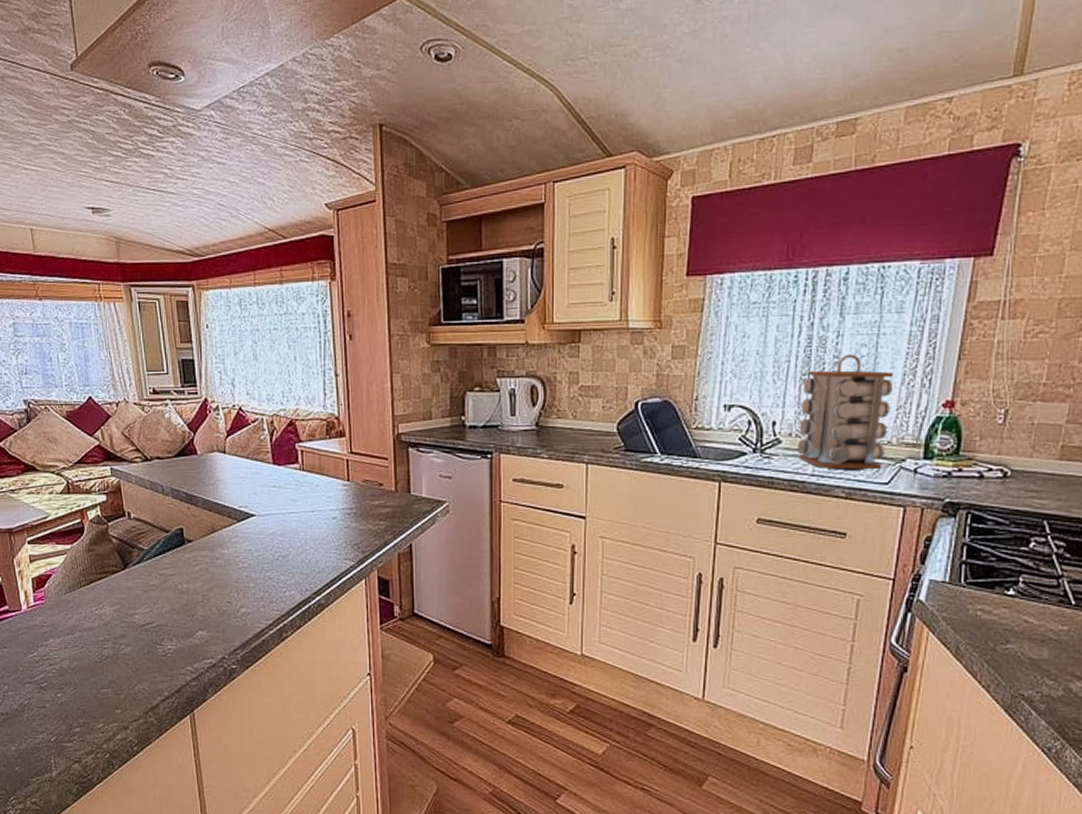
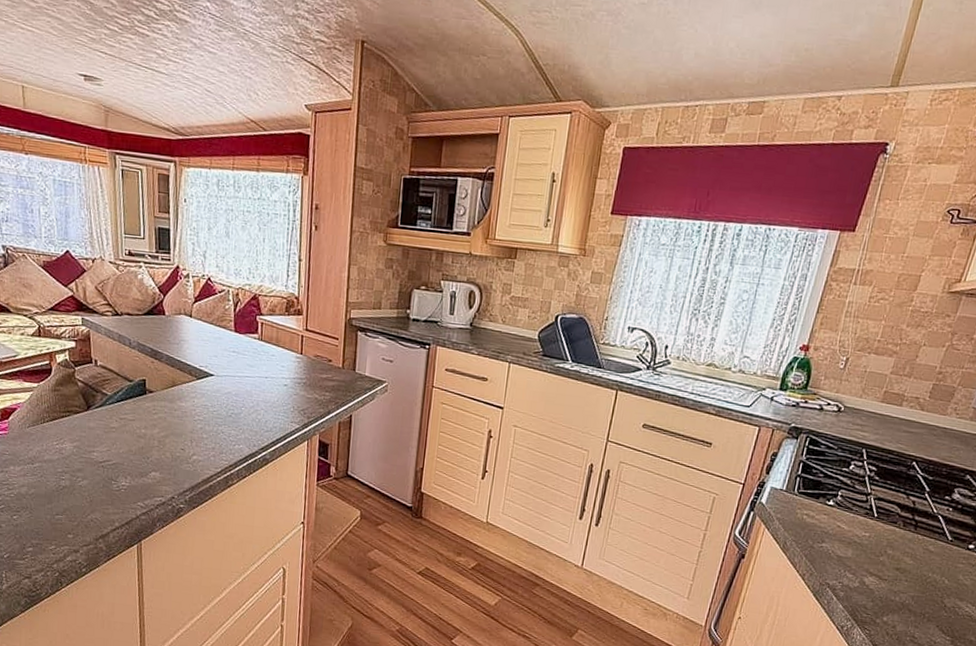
spice rack: present [797,354,894,470] -> none [682,297,766,395]

